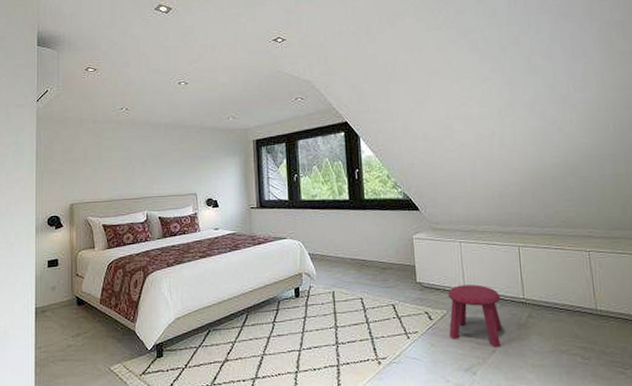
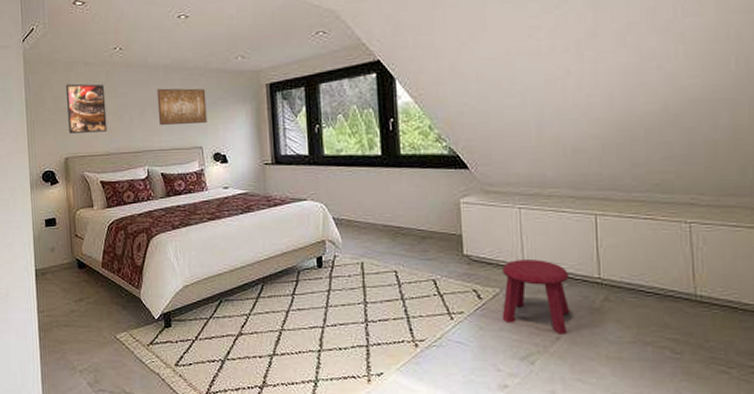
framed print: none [74,138,111,182] -> present [65,83,107,133]
wall art: none [157,143,202,176] -> present [157,88,207,126]

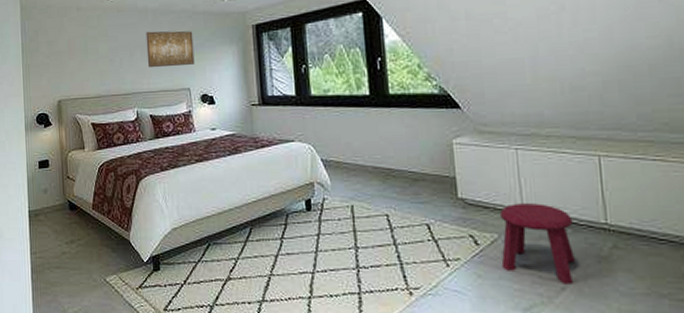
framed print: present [65,83,107,133] -> none [59,28,98,77]

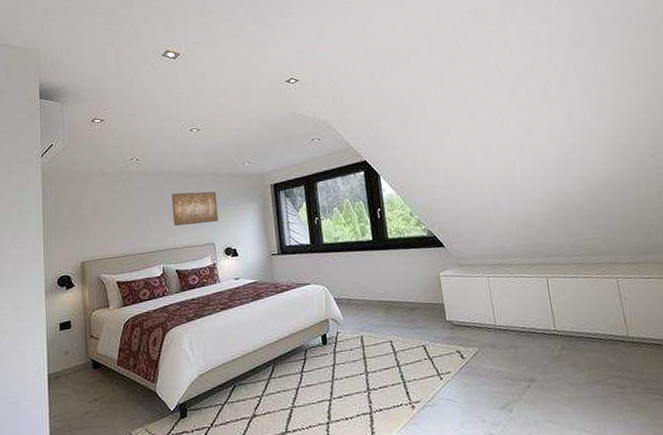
stool: present [499,203,576,285] -> none [478,319,537,383]

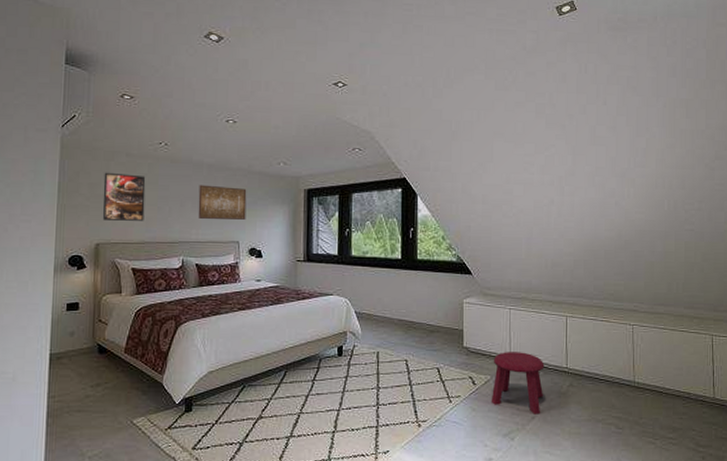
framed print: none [83,192,124,239] -> present [103,172,146,221]
stool: none [478,319,537,383] -> present [491,352,545,415]

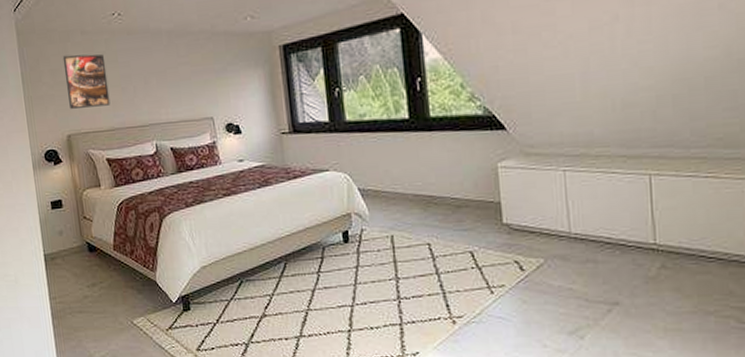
wall art: present [198,184,247,220] -> none [160,54,217,97]
stool: present [491,352,545,415] -> none [545,226,623,306]

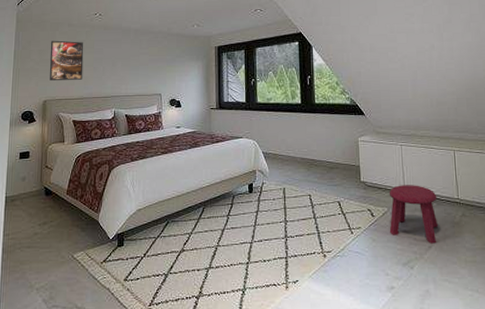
stool: none [545,226,623,306] -> present [389,185,439,244]

